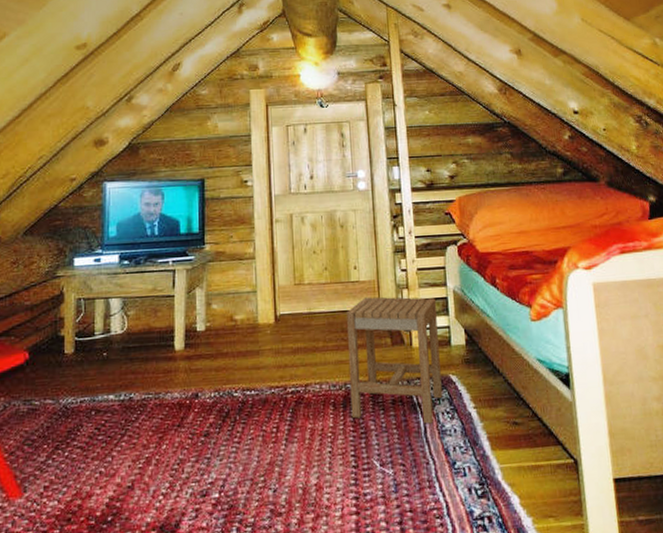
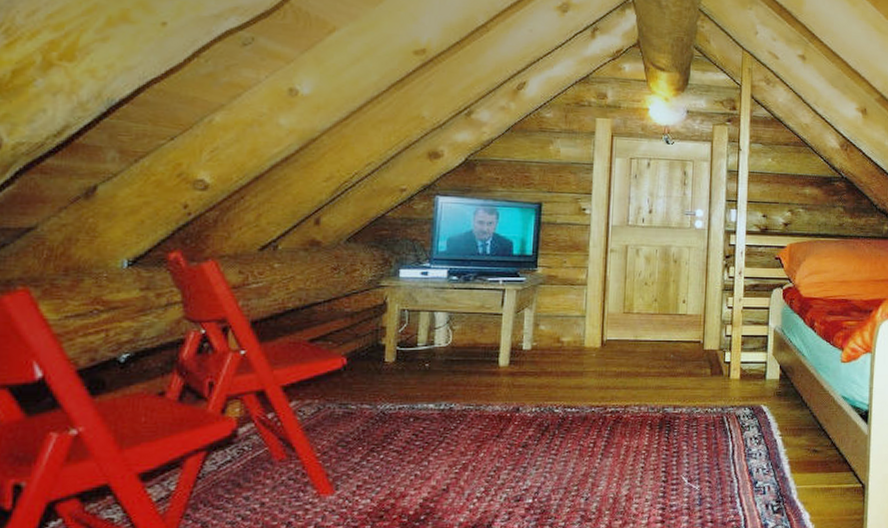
stool: present [346,296,443,424] -> none [666,330,756,448]

